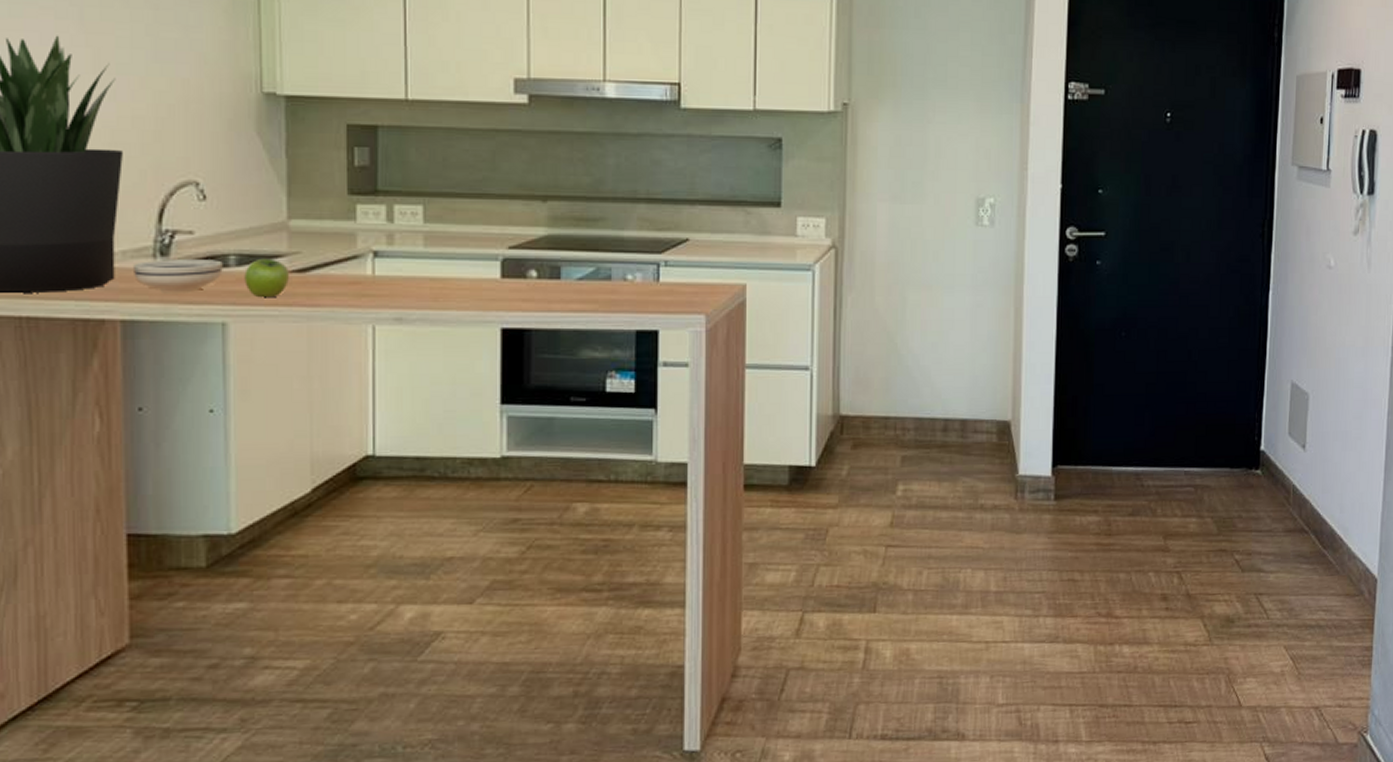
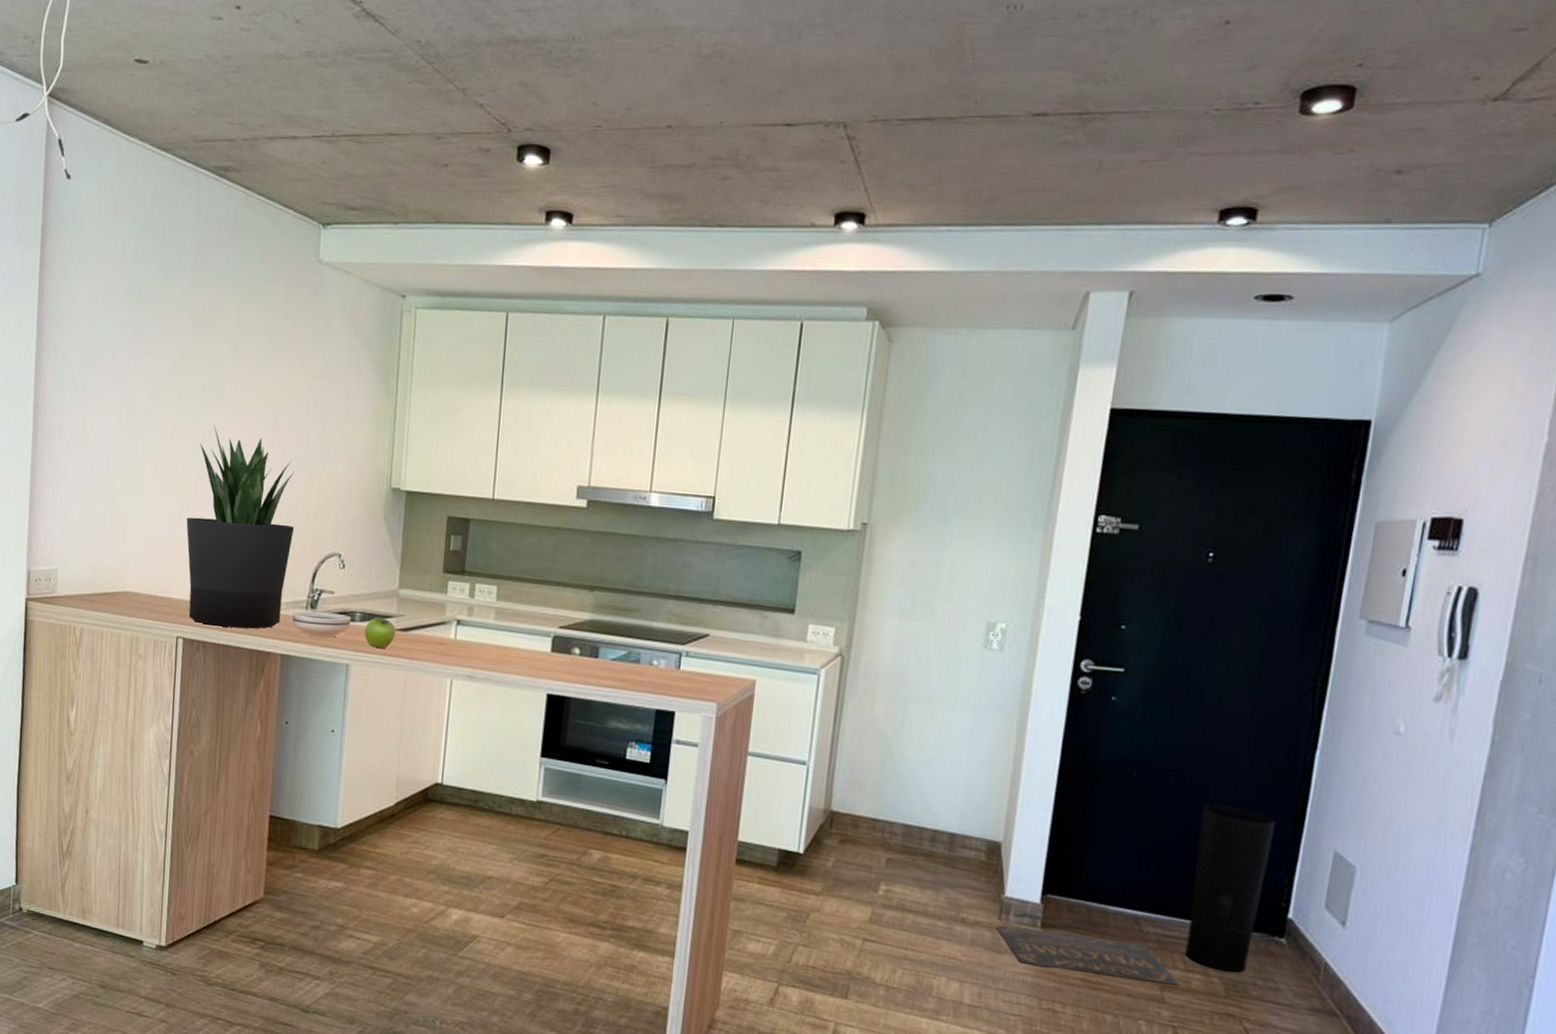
doormat: none [1014,499,1180,539] -> present [996,924,1181,985]
umbrella stand: none [1181,353,1244,511] -> present [1184,805,1276,973]

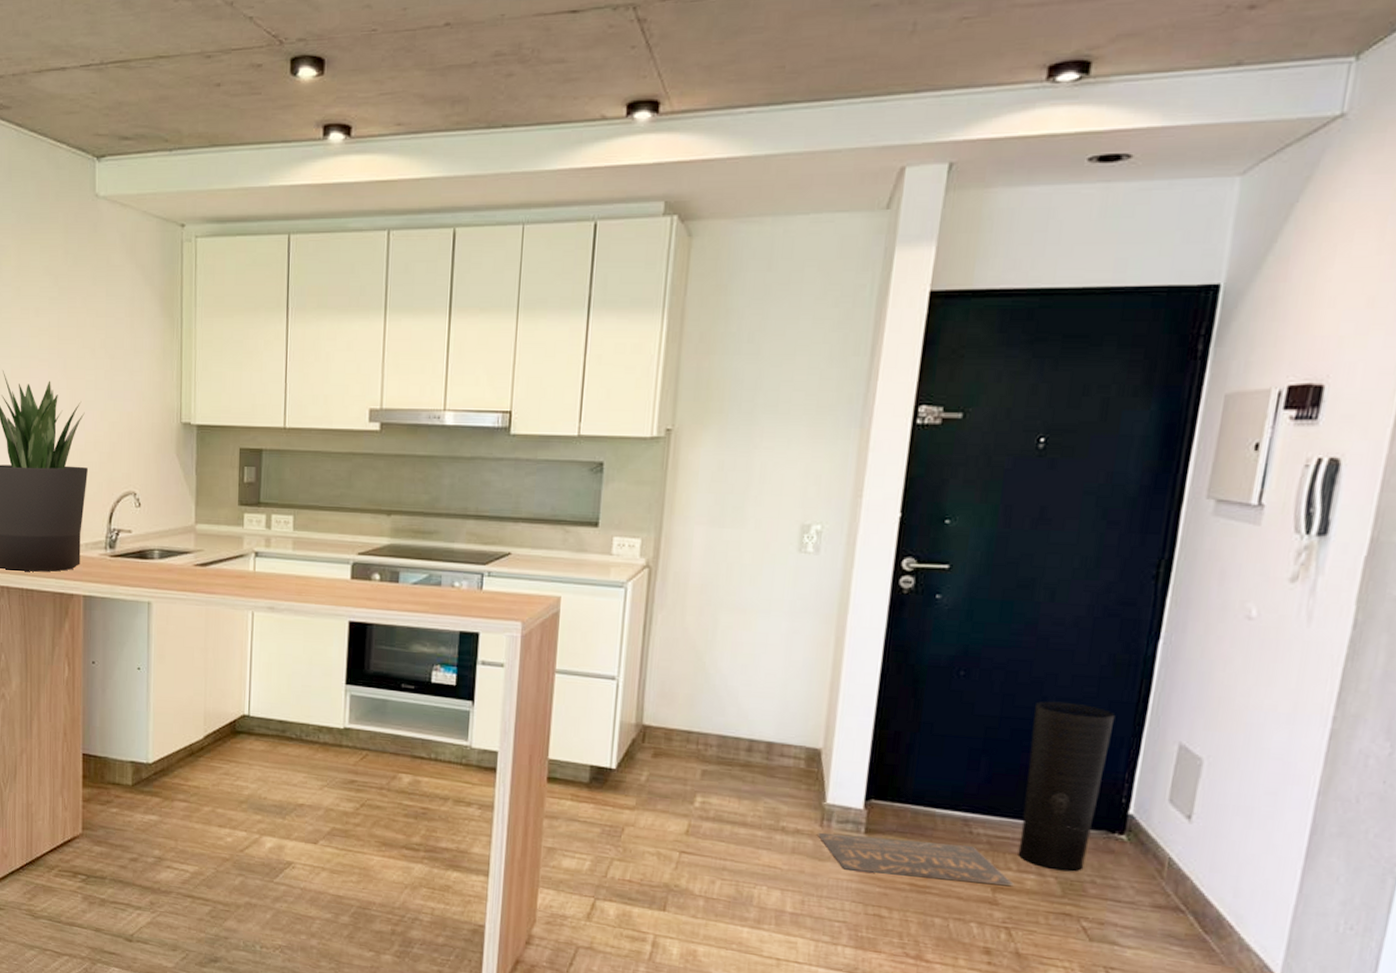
bowl: present [292,611,351,639] -> none [92,551,150,578]
fruit: present [364,617,396,649] -> none [164,553,194,585]

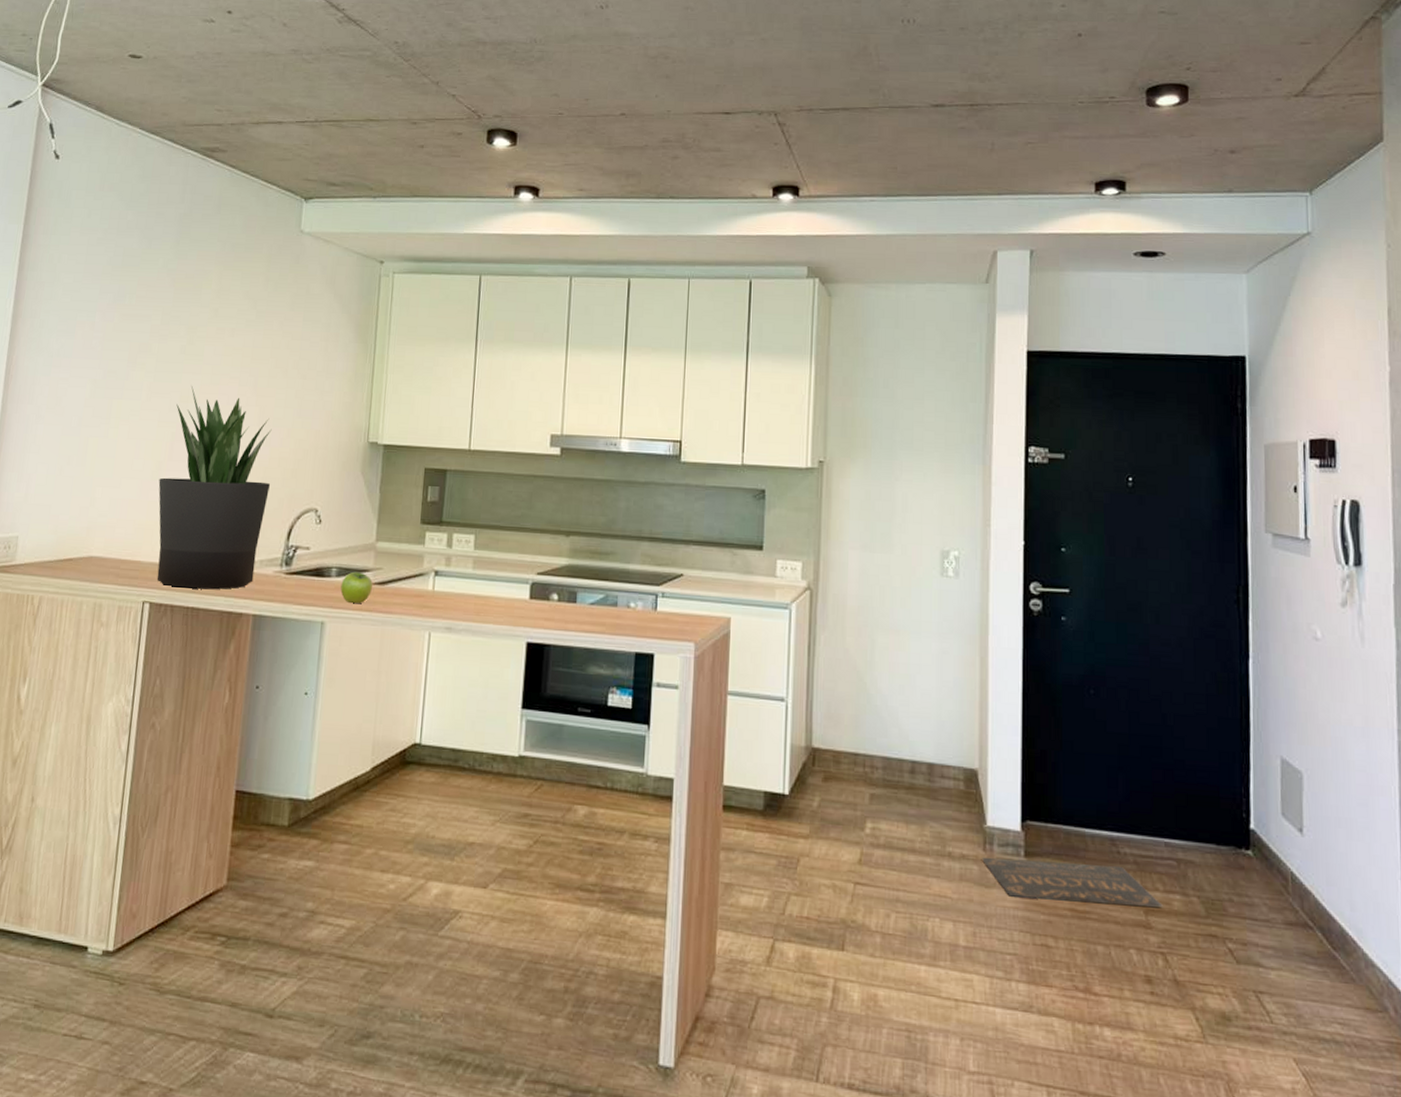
fruit: none [164,553,194,585] -> present [340,571,373,604]
umbrella stand: present [1018,701,1116,872] -> none [1158,718,1225,890]

